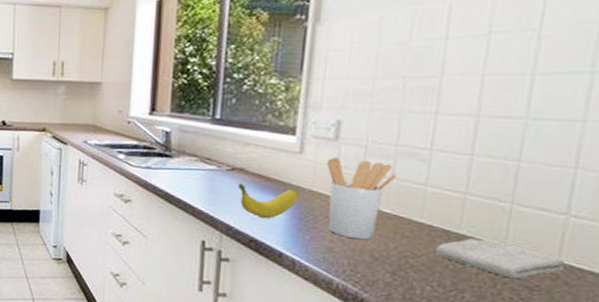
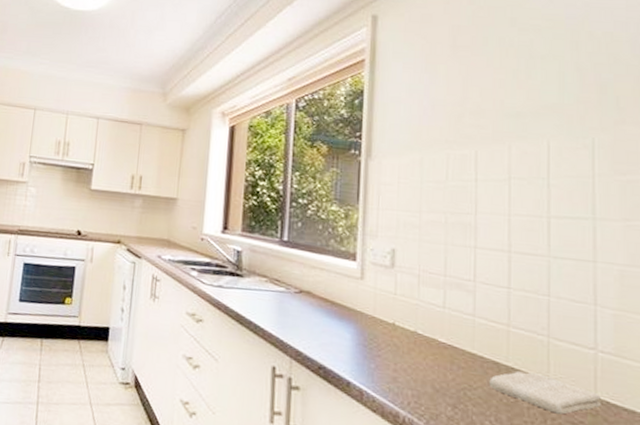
banana: present [238,184,300,218] -> none [306,307,363,344]
utensil holder: present [327,157,396,240] -> none [386,284,447,370]

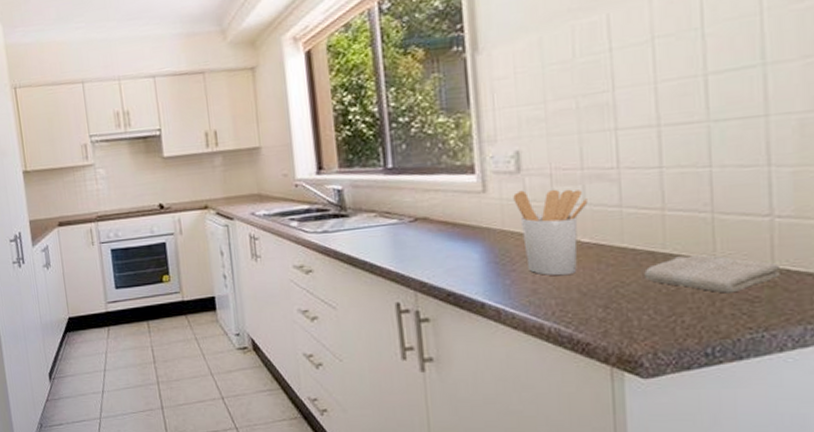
utensil holder: none [386,284,447,370] -> present [513,189,588,276]

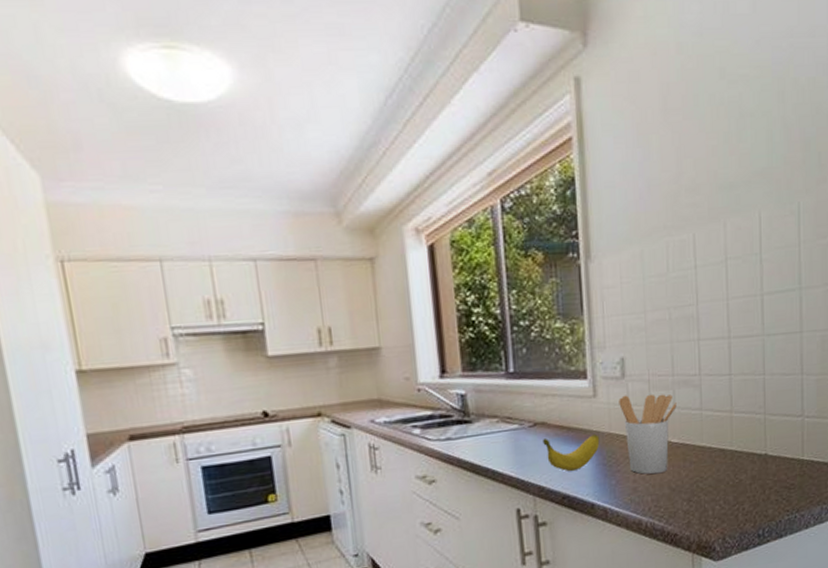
banana: none [425,231,491,268] -> present [543,434,600,471]
washcloth: present [644,255,780,293] -> none [717,450,807,483]

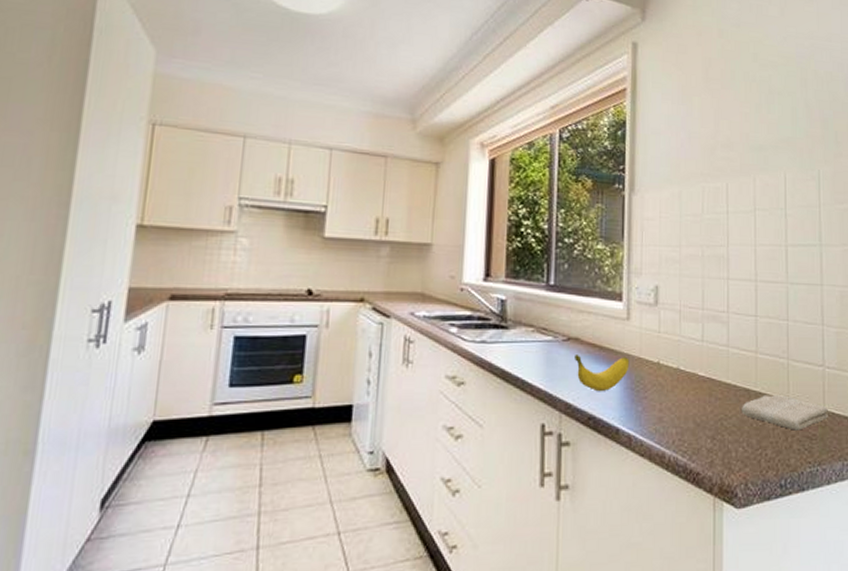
utensil holder: present [619,394,677,475] -> none [650,322,705,406]
washcloth: none [717,450,807,483] -> present [742,395,828,430]

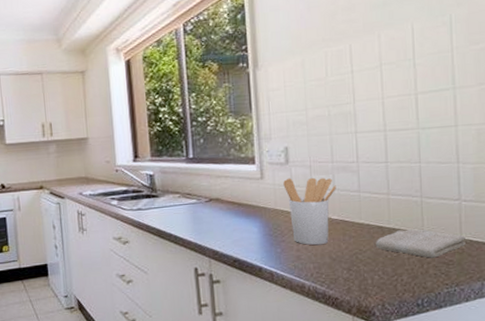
banana: present [575,355,630,391] -> none [217,210,267,239]
utensil holder: none [650,322,705,406] -> present [283,177,336,246]

